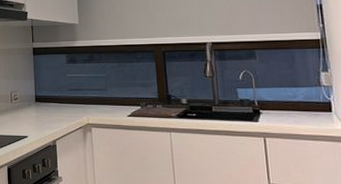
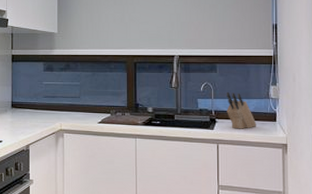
knife block: none [269,79,309,121] -> present [226,91,257,129]

